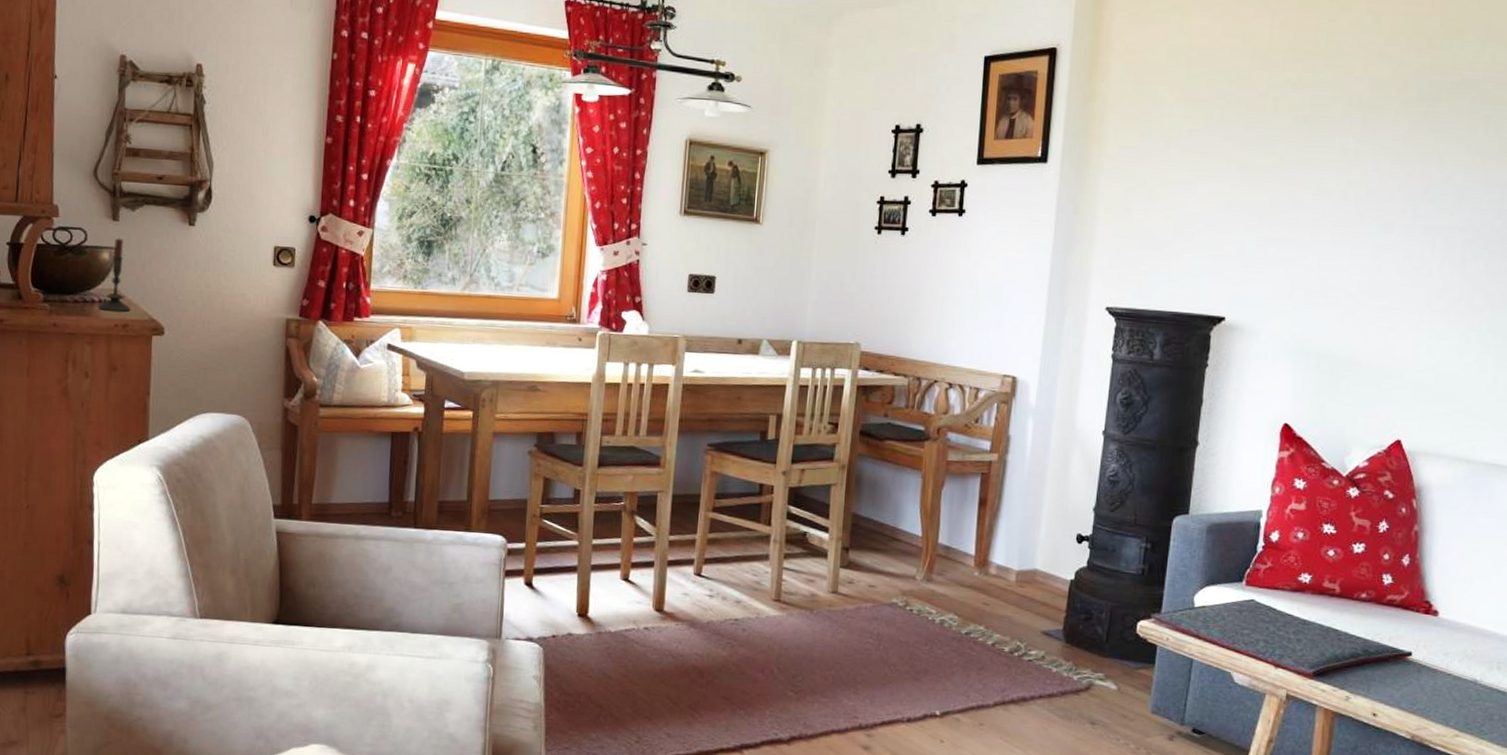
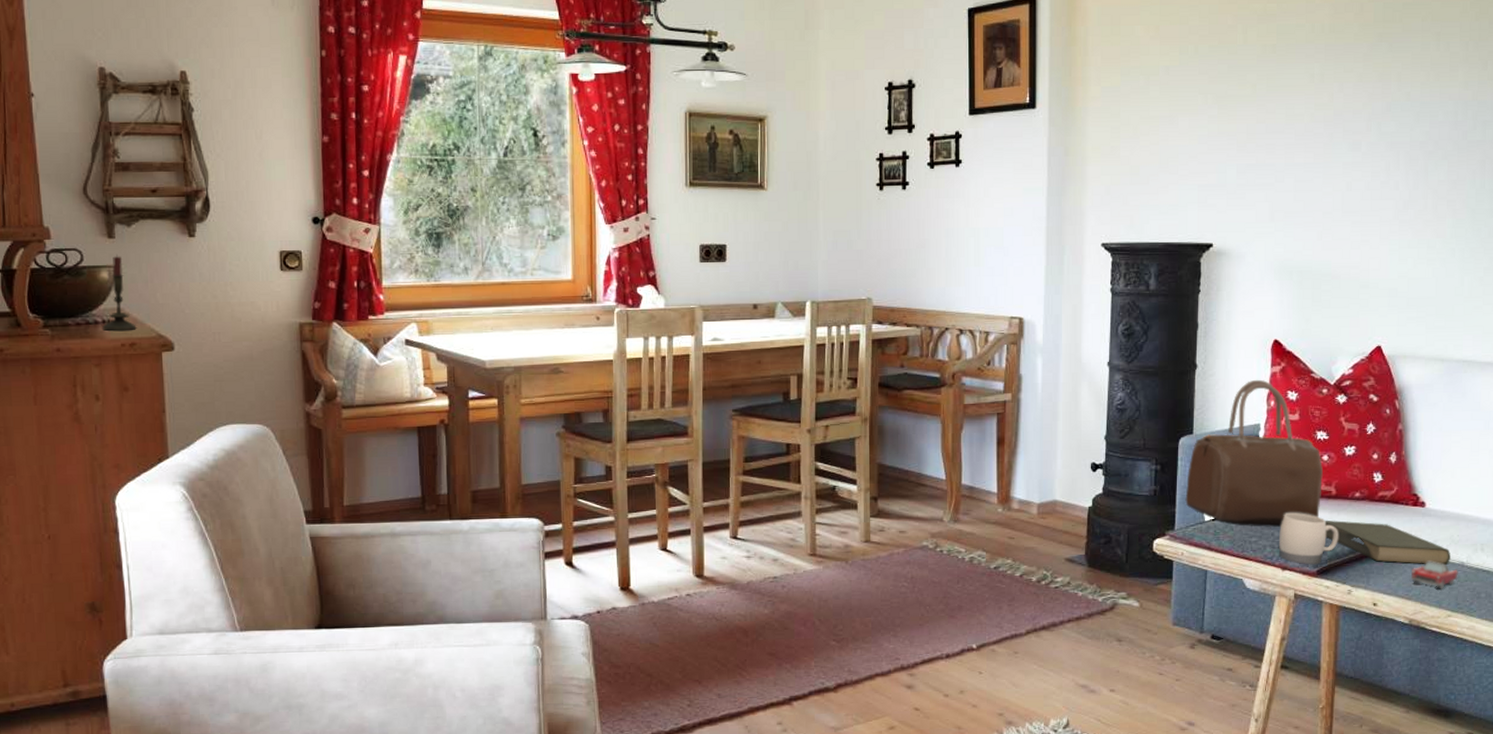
handbag: none [1174,463,1328,621] -> present [1185,379,1324,527]
mug: none [1272,607,1340,666] -> present [1278,512,1338,565]
book: none [1325,620,1463,680] -> present [1324,520,1451,565]
toy car: none [1417,673,1470,706] -> present [1411,560,1458,590]

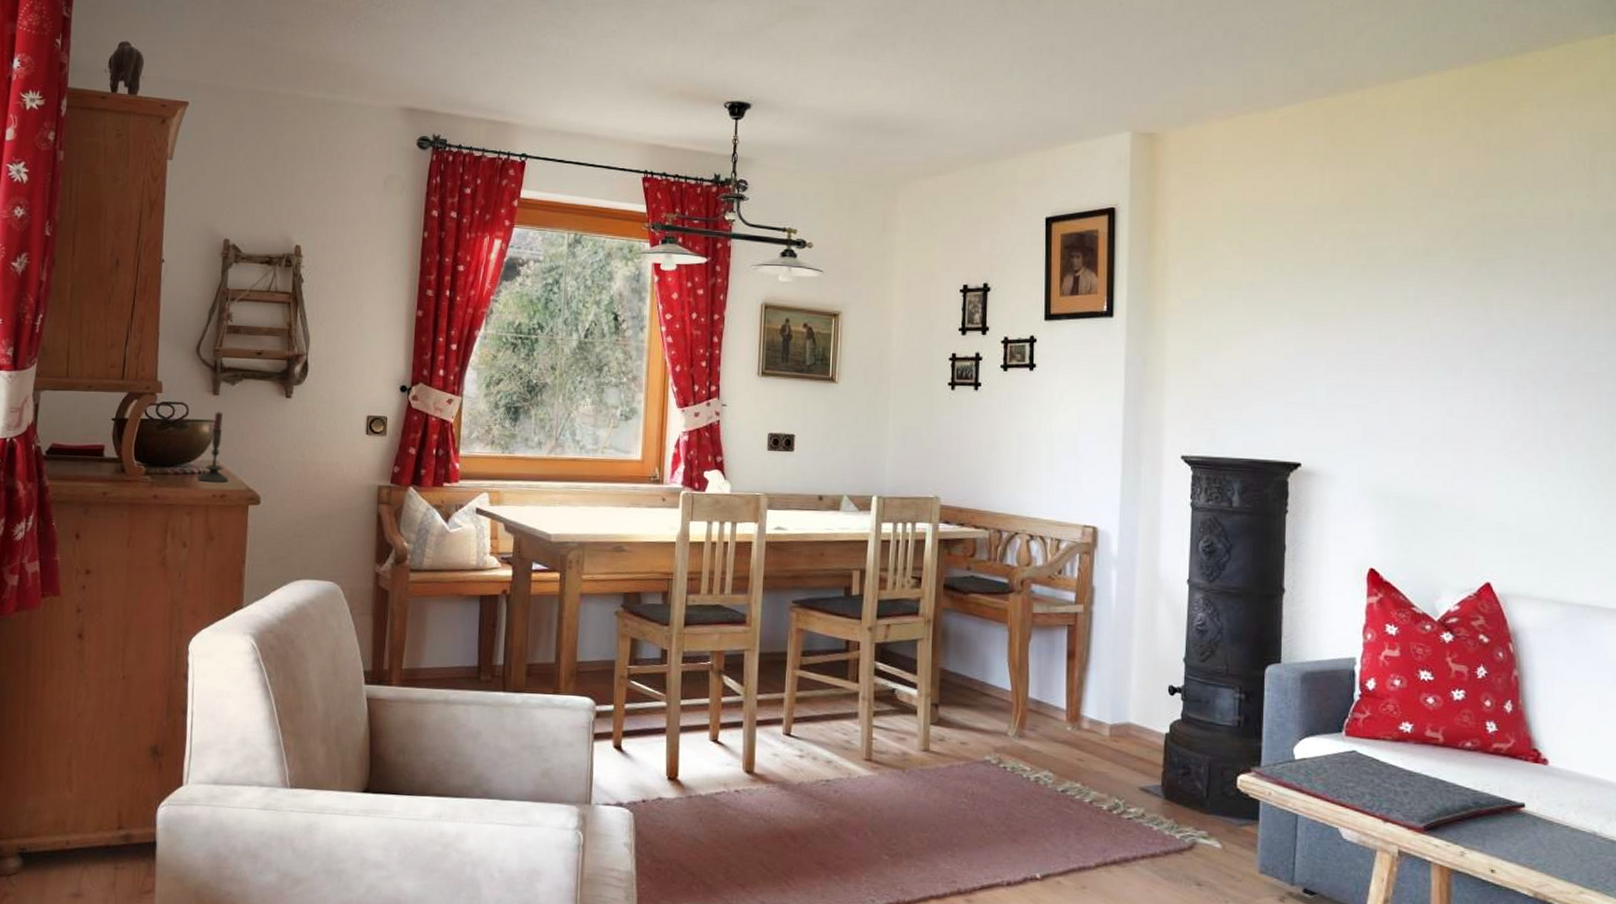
handbag: present [1185,379,1324,527] -> none [1273,609,1429,773]
mug: present [1278,512,1338,565] -> none [1379,758,1448,820]
book: present [1324,520,1451,565] -> none [1431,771,1580,833]
toy car: present [1411,560,1458,590] -> none [1535,826,1590,861]

